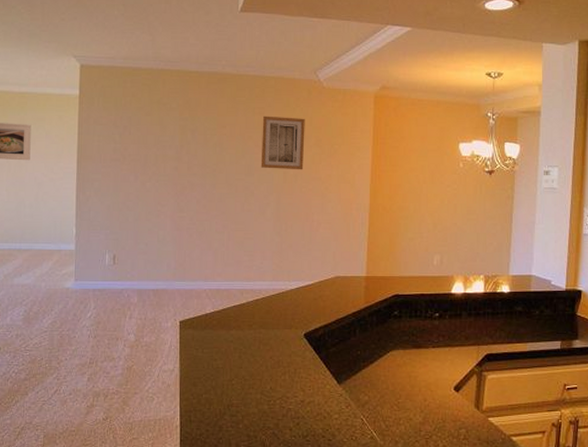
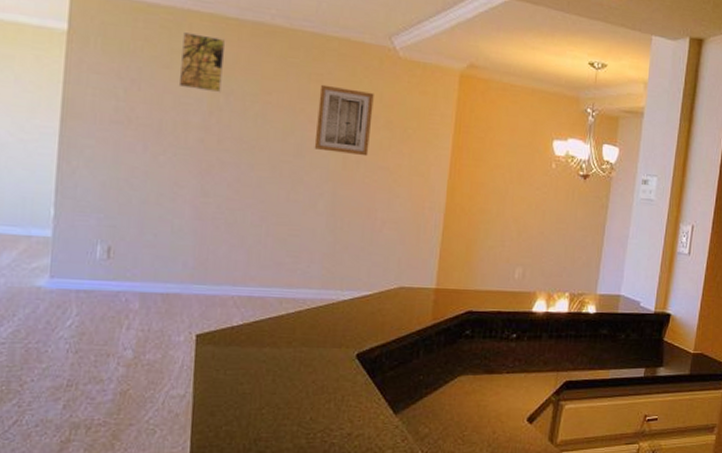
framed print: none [157,87,190,131] -> present [178,32,226,93]

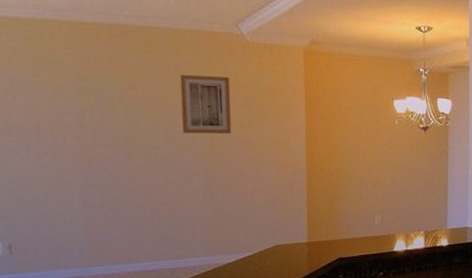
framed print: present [178,32,226,93] -> none [46,41,90,93]

